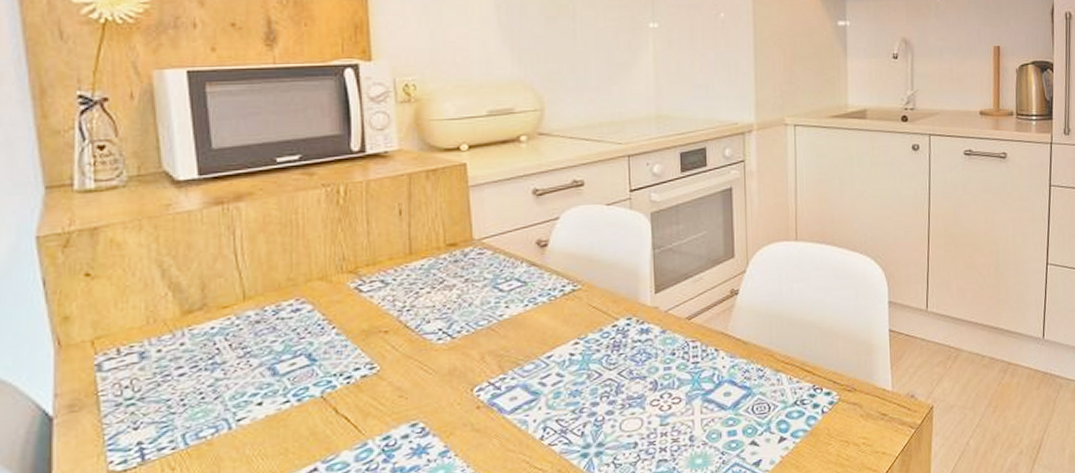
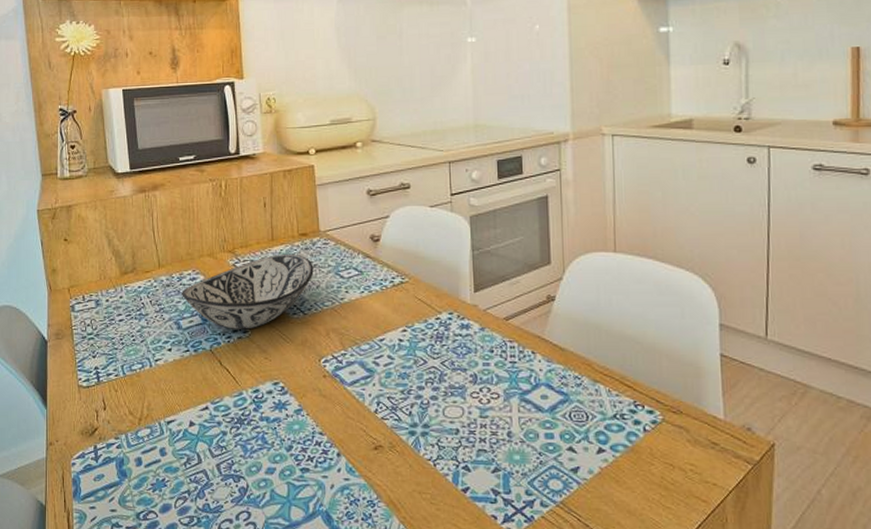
decorative bowl: none [279,268,465,367] -> present [182,253,314,330]

